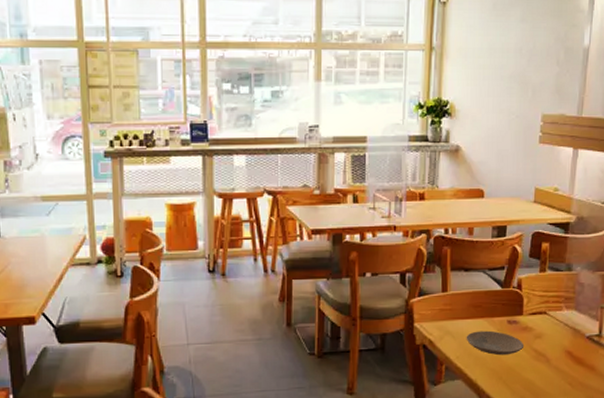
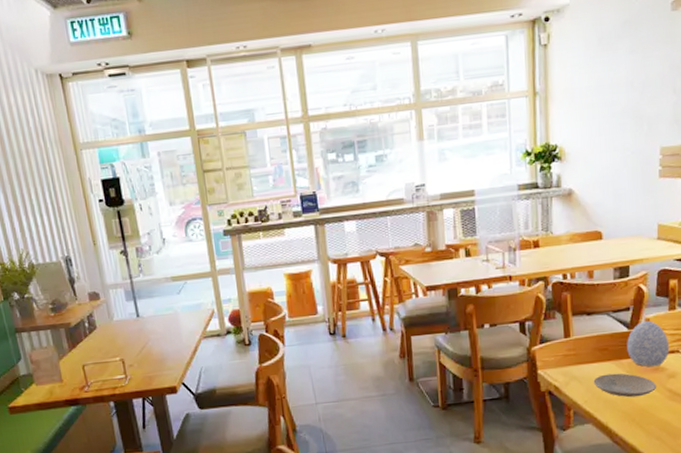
decorative egg: none [499,280,538,327] -> present [627,320,670,367]

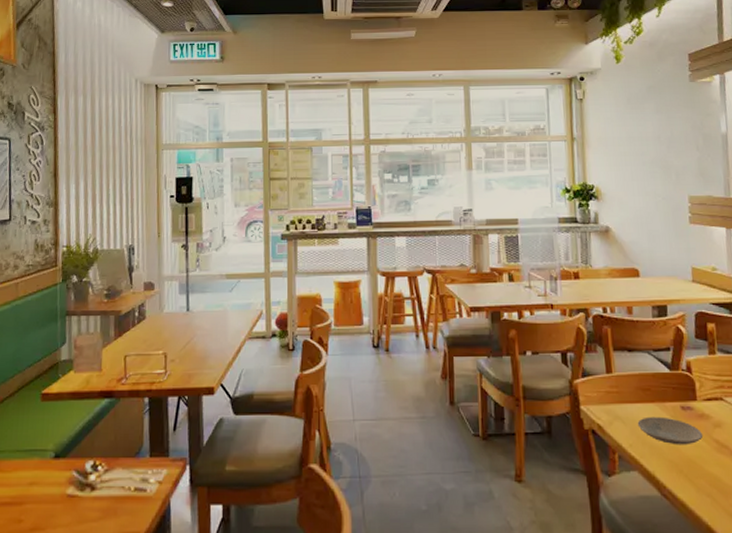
decorative egg: present [627,320,670,367] -> none [669,363,713,414]

